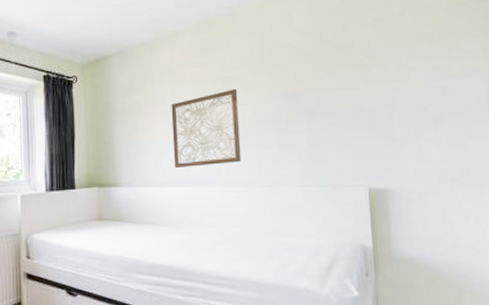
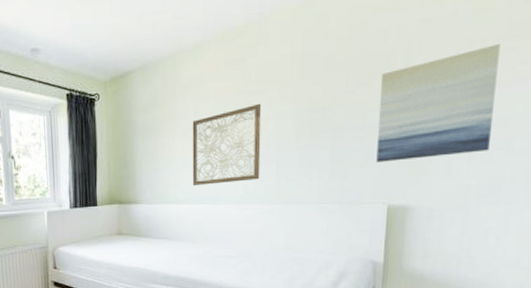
wall art: none [345,40,453,146] -> present [376,43,501,162]

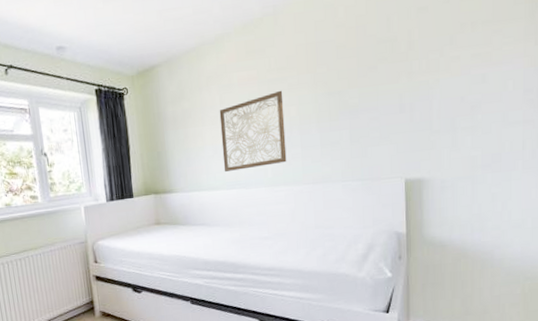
wall art: present [376,43,501,162] -> none [388,26,488,140]

